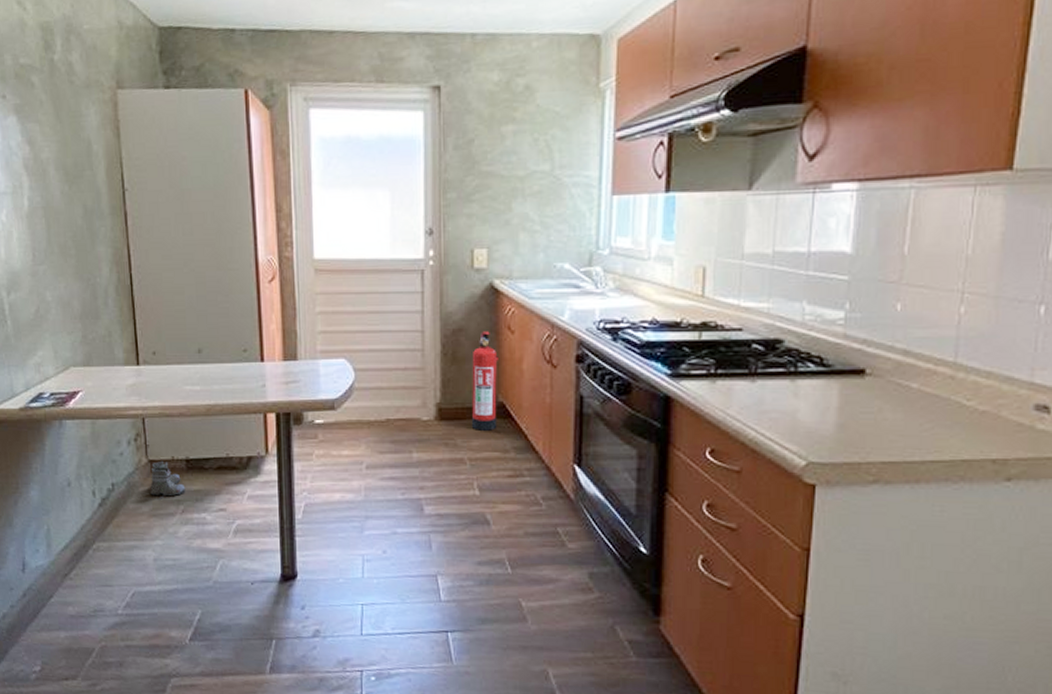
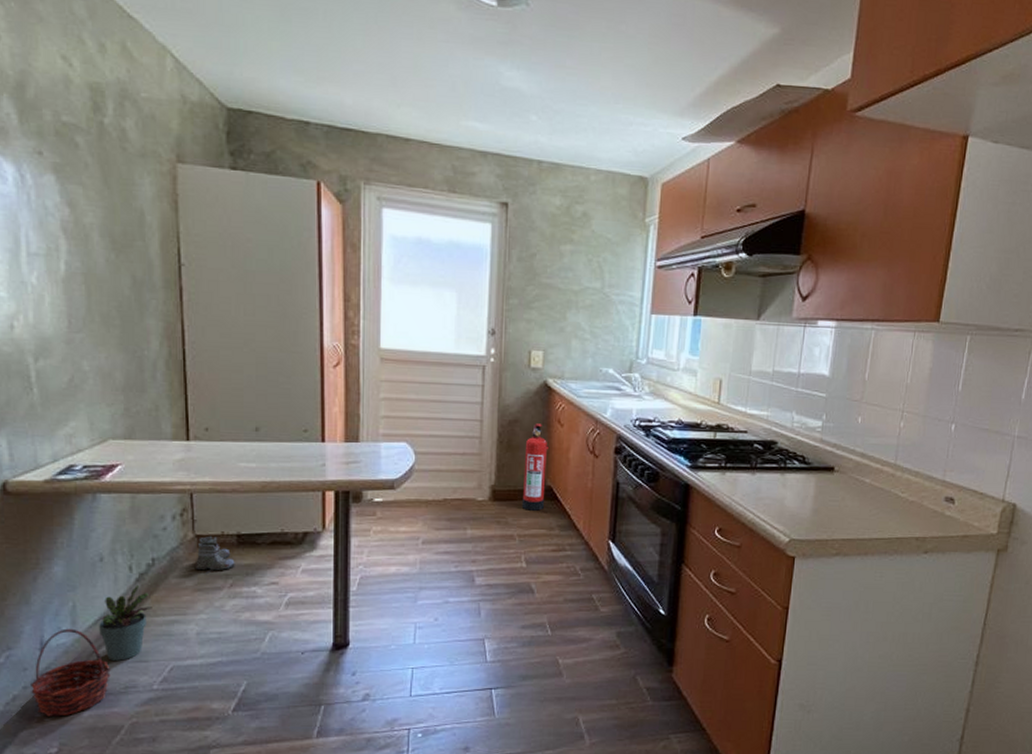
basket: none [16,551,82,636] -> present [31,628,112,717]
potted plant: none [67,509,114,584] -> present [96,584,152,661]

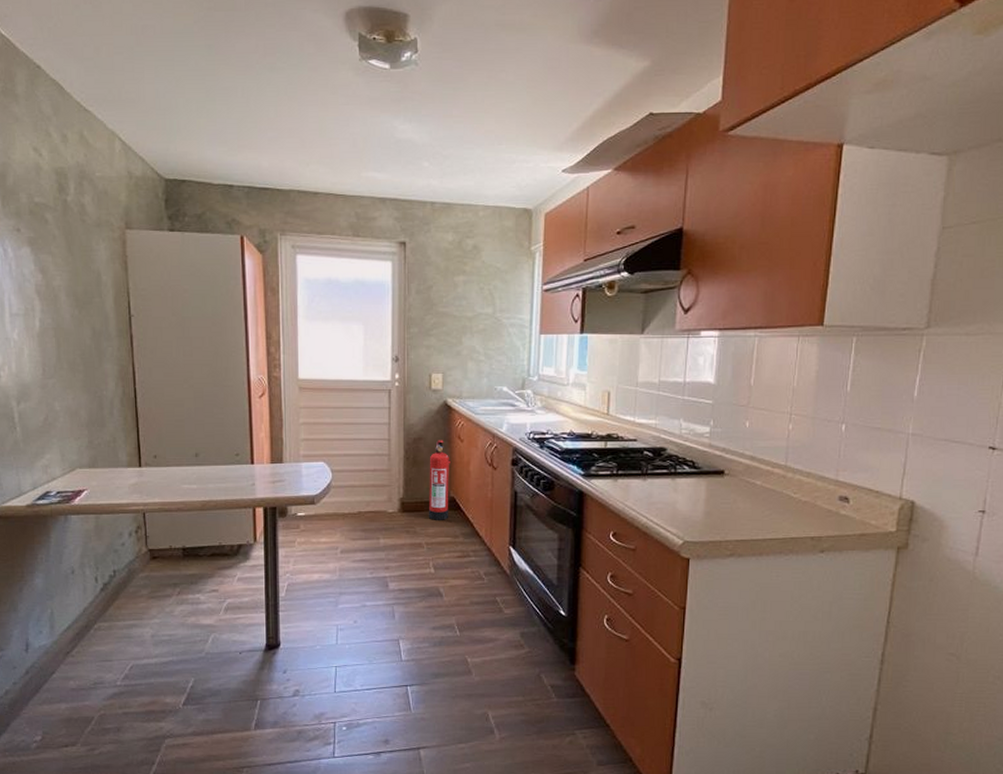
basket: present [31,628,112,717] -> none [19,632,83,709]
potted plant: present [96,584,152,661] -> none [70,593,115,660]
boots: present [196,535,235,574] -> none [149,549,182,583]

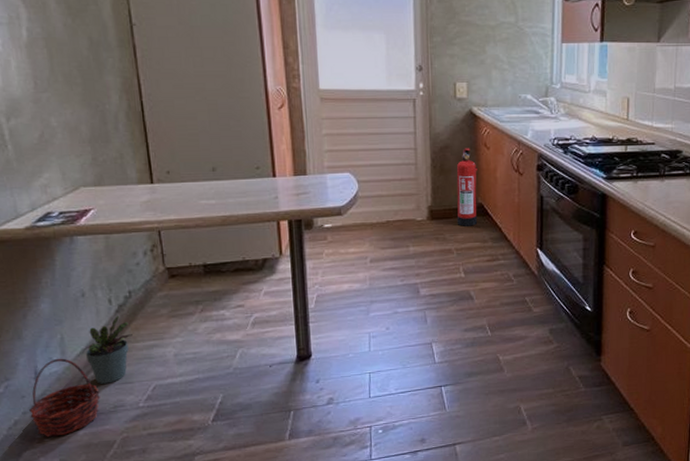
basket: none [19,632,83,709] -> present [29,358,101,437]
potted plant: none [70,593,115,660] -> present [83,315,133,384]

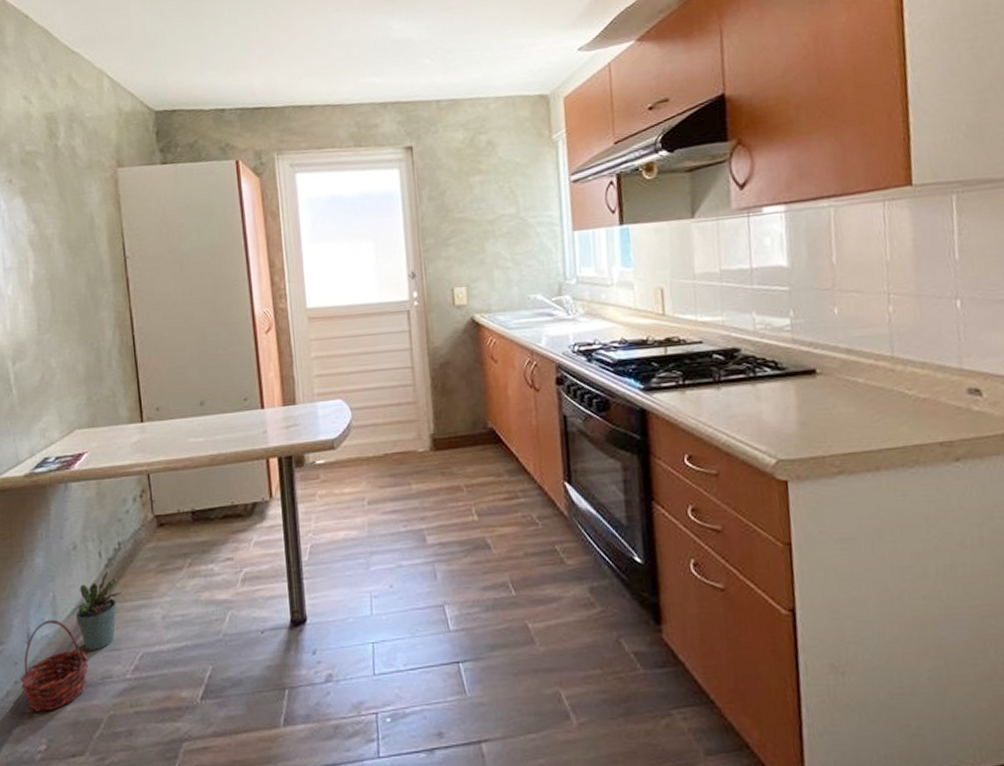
fire extinguisher: present [456,148,479,226] -> none [461,362,490,457]

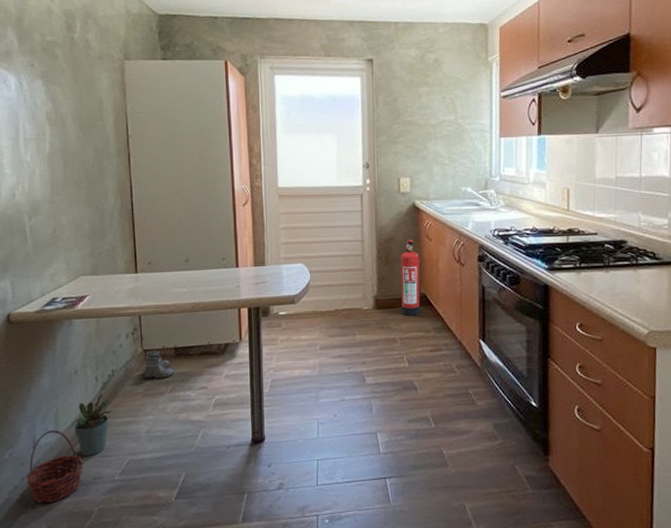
boots: none [156,514,192,554] -> present [144,349,174,381]
fire extinguisher: none [461,362,490,457] -> present [400,239,421,316]

